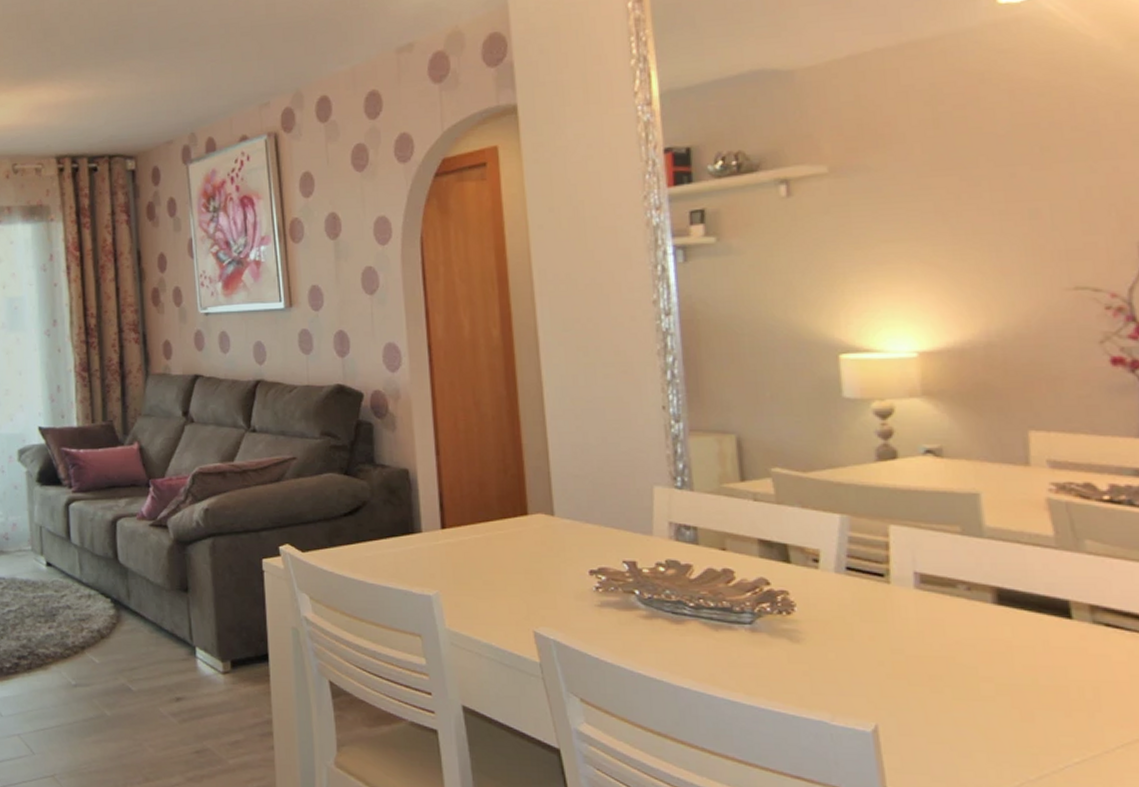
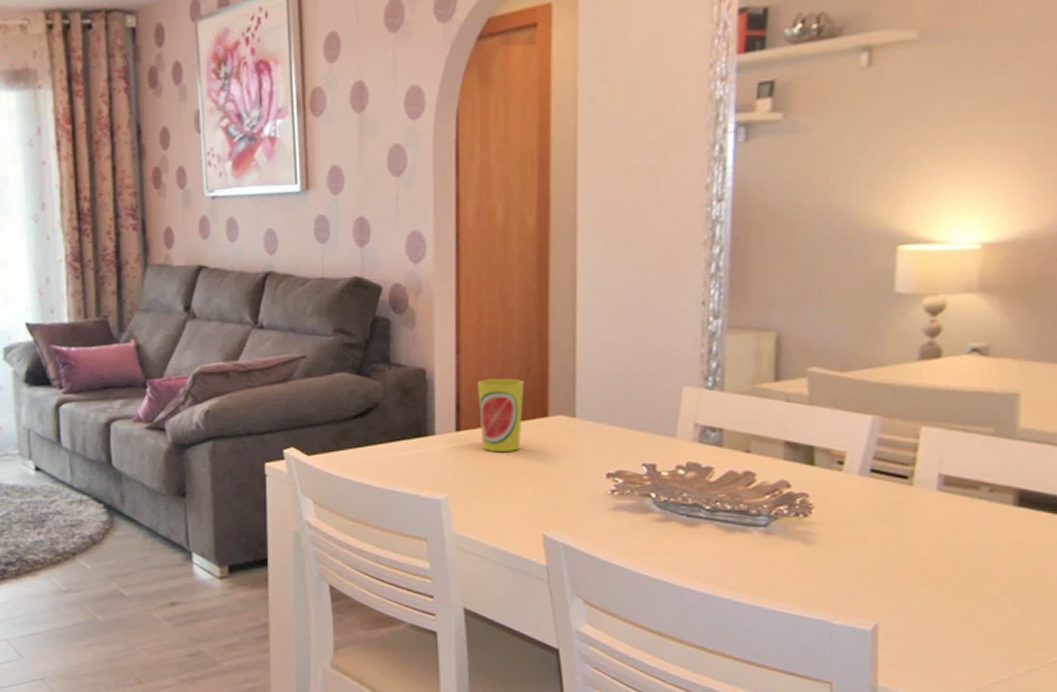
cup: none [459,479,504,550] -> present [478,379,524,453]

